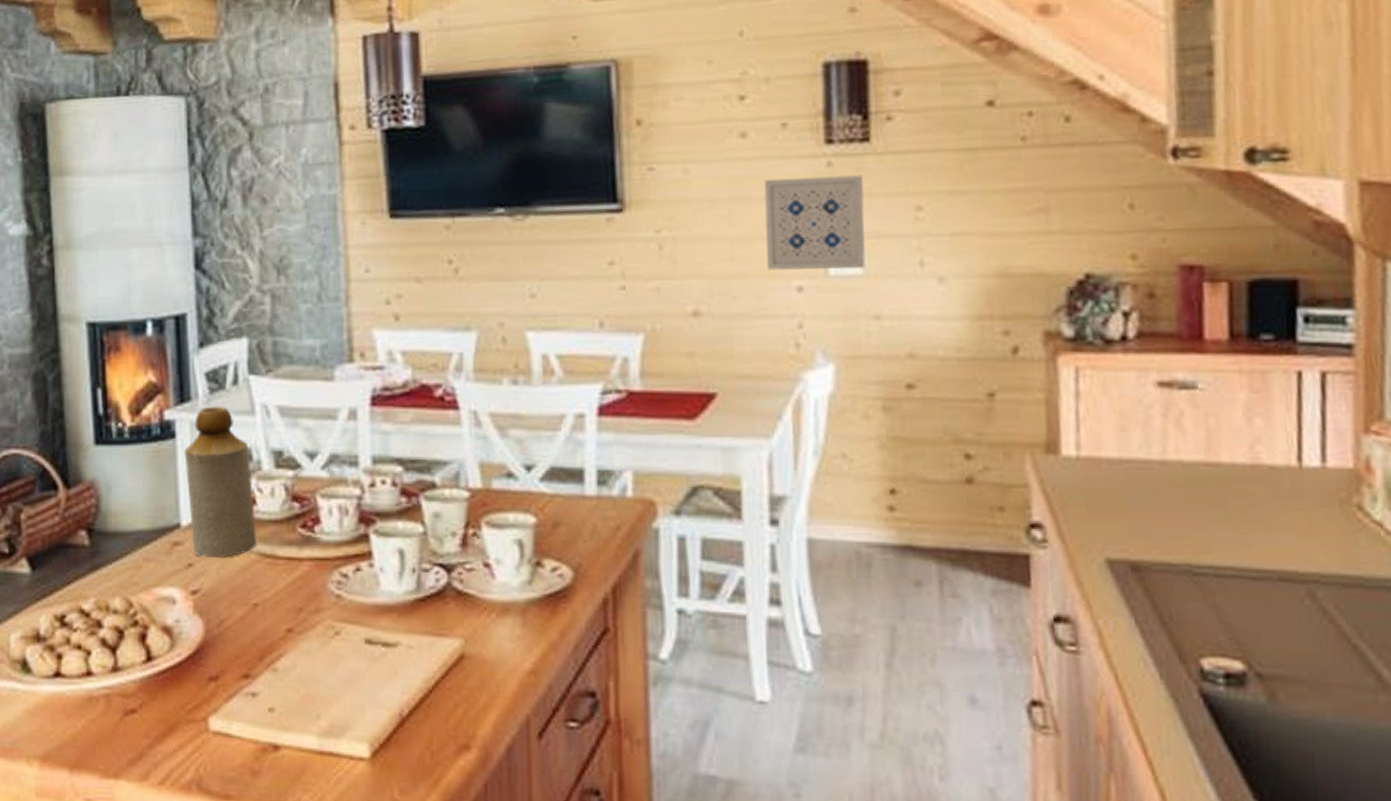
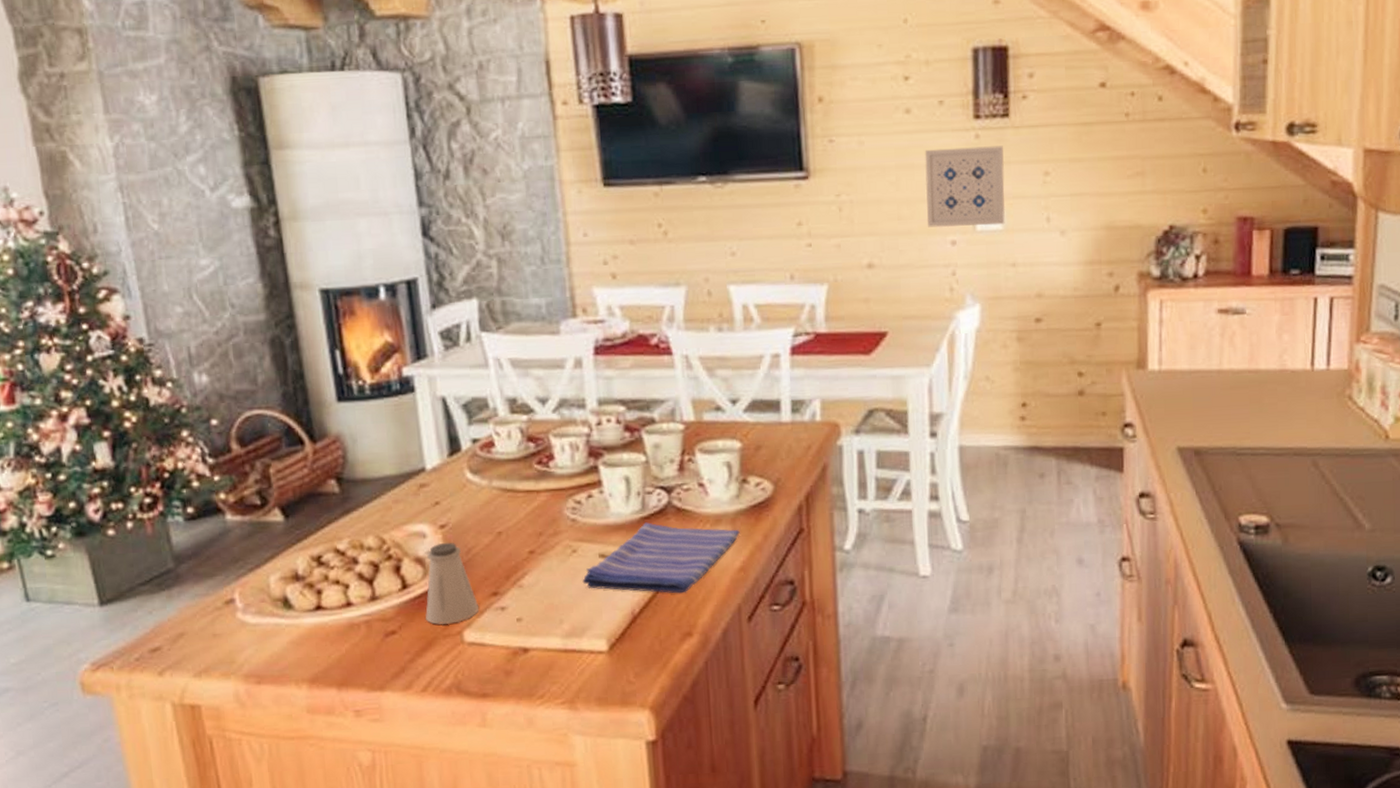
saltshaker: none [169,611,227,708] -> present [425,542,478,625]
bottle: present [183,406,257,559] -> none [423,361,498,496]
dish towel: none [344,605,531,696] -> present [582,522,740,594]

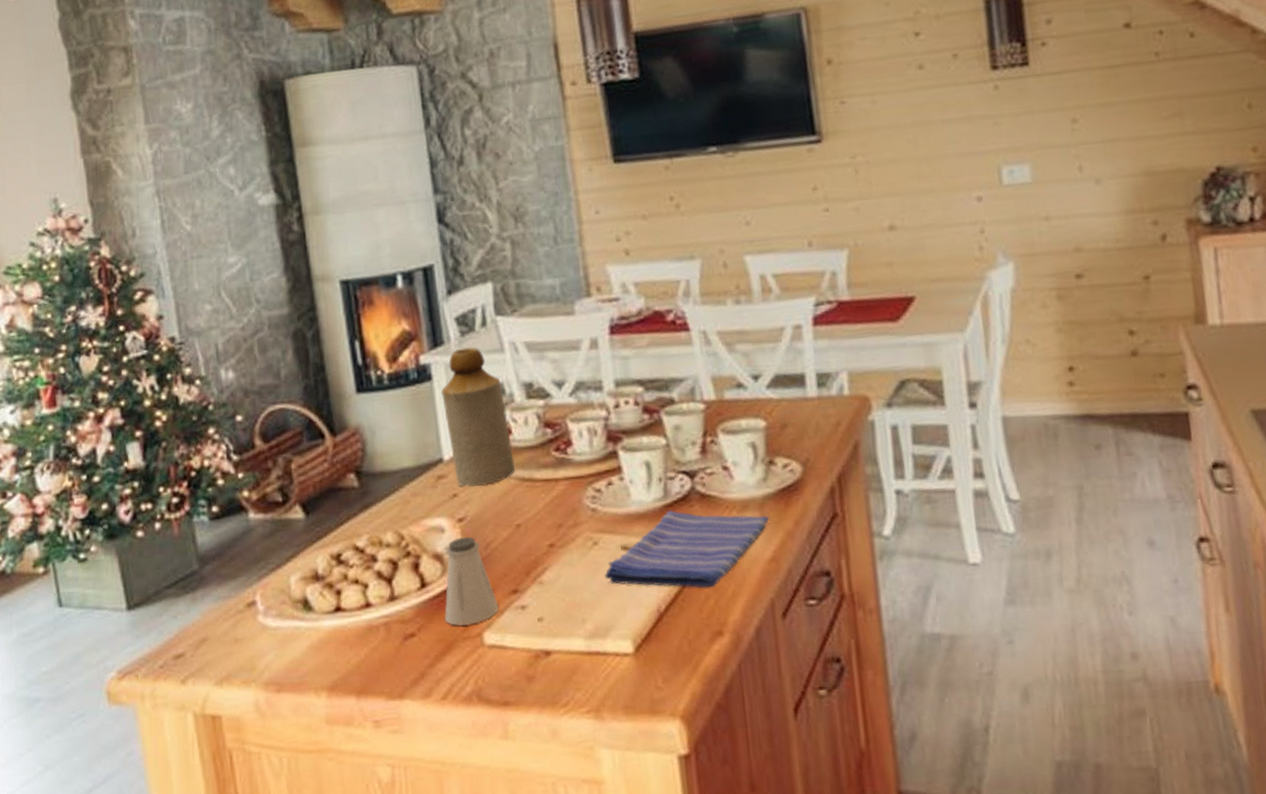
bottle: none [423,361,498,496] -> present [440,347,516,487]
wall art: present [924,145,1005,228] -> none [941,95,1034,185]

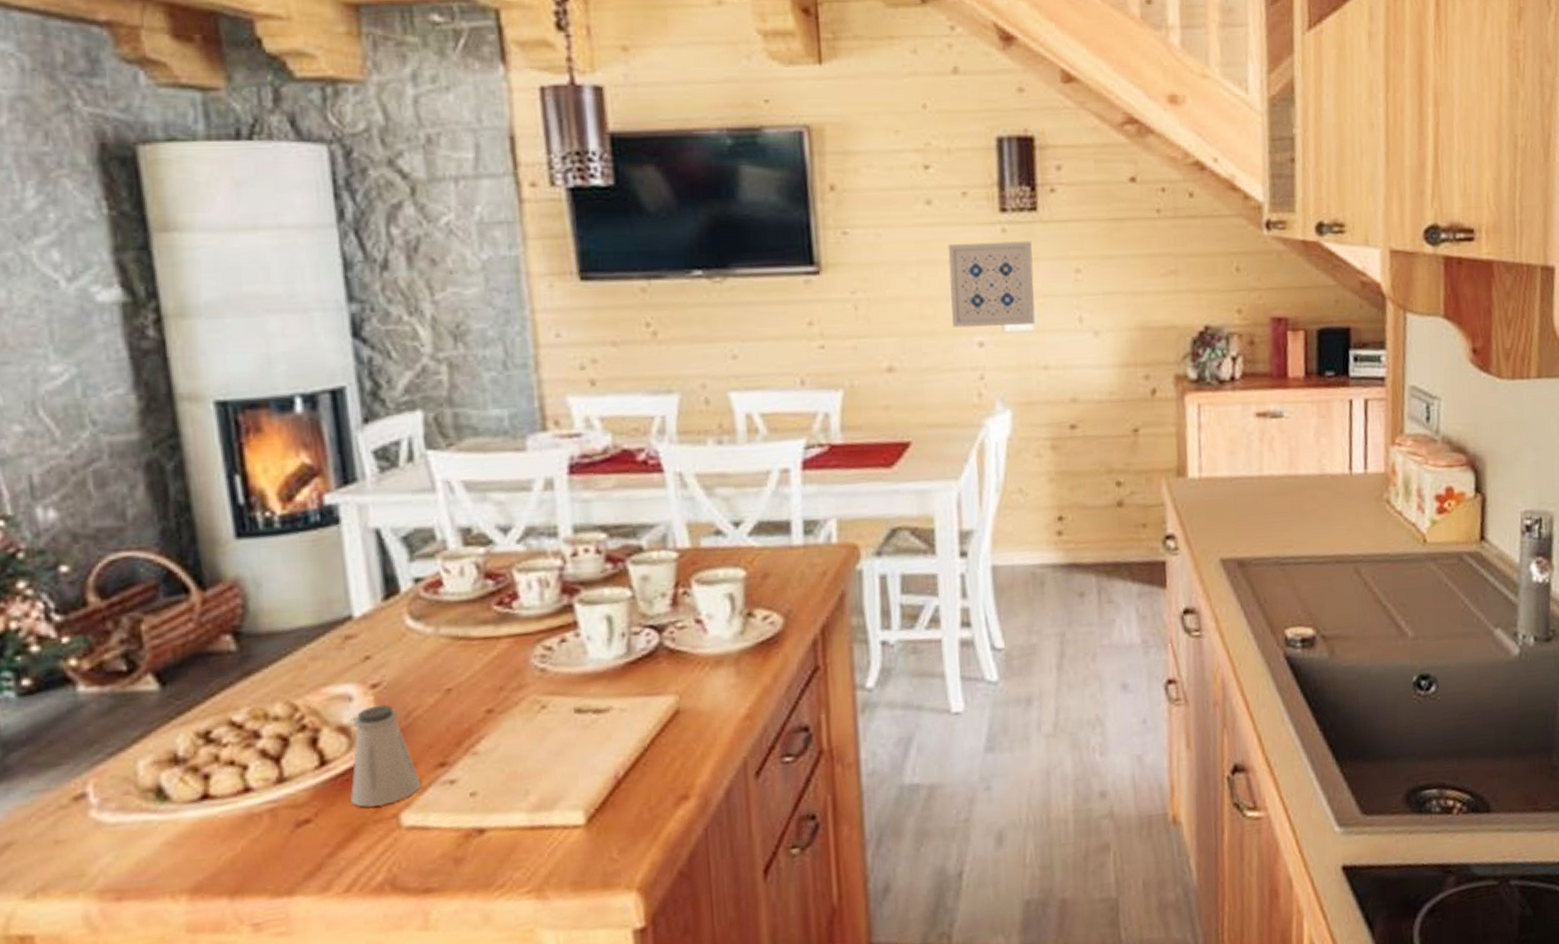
bottle: present [440,347,516,487] -> none [351,485,447,648]
dish towel: present [604,510,769,588] -> none [553,668,745,752]
wall art: none [941,95,1034,185] -> present [948,241,1036,328]

